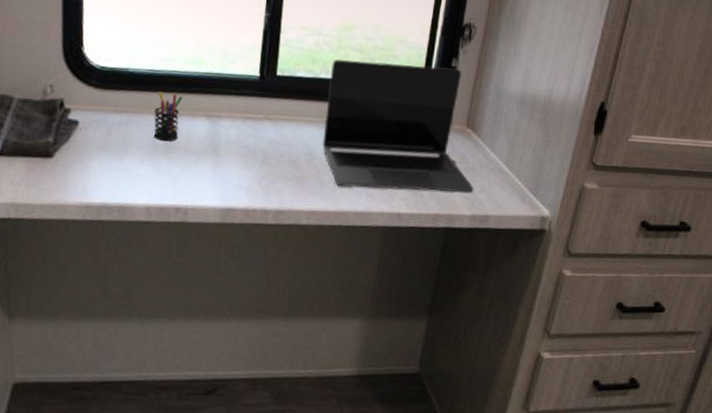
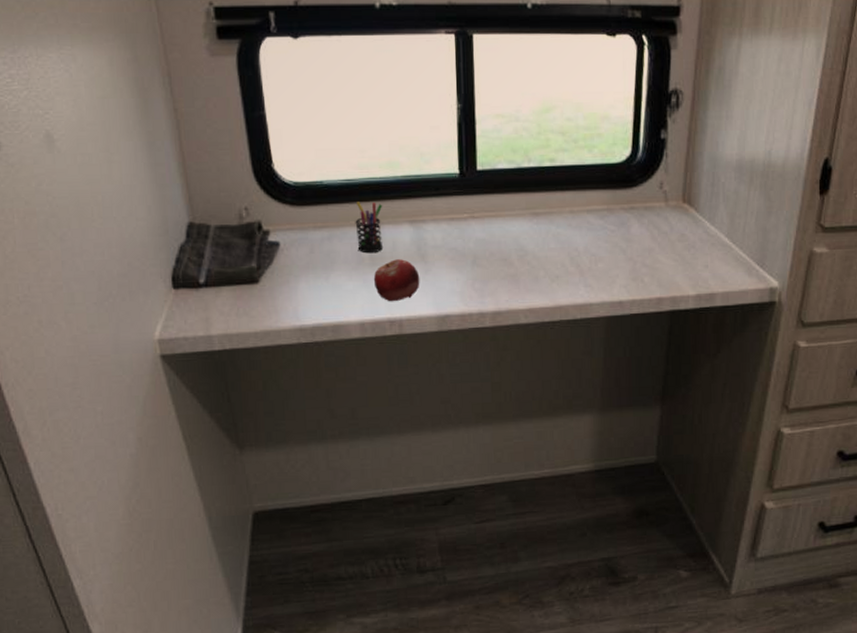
fruit: none [164,150,210,190] -> present [373,259,420,302]
laptop: present [322,60,474,193] -> none [532,140,696,280]

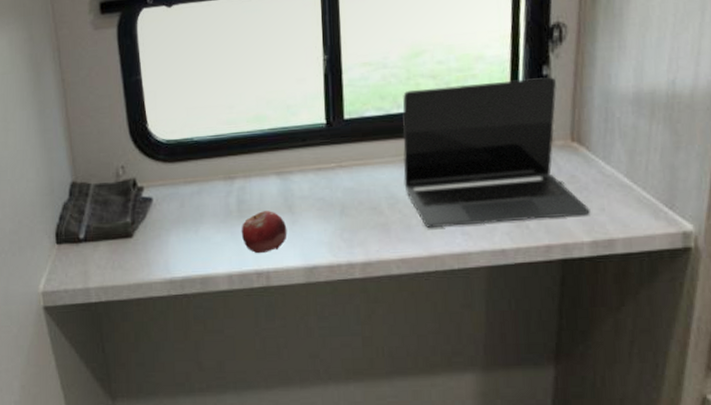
pen holder: present [355,202,384,254] -> none [223,156,251,206]
laptop: none [532,140,696,280] -> present [402,76,590,228]

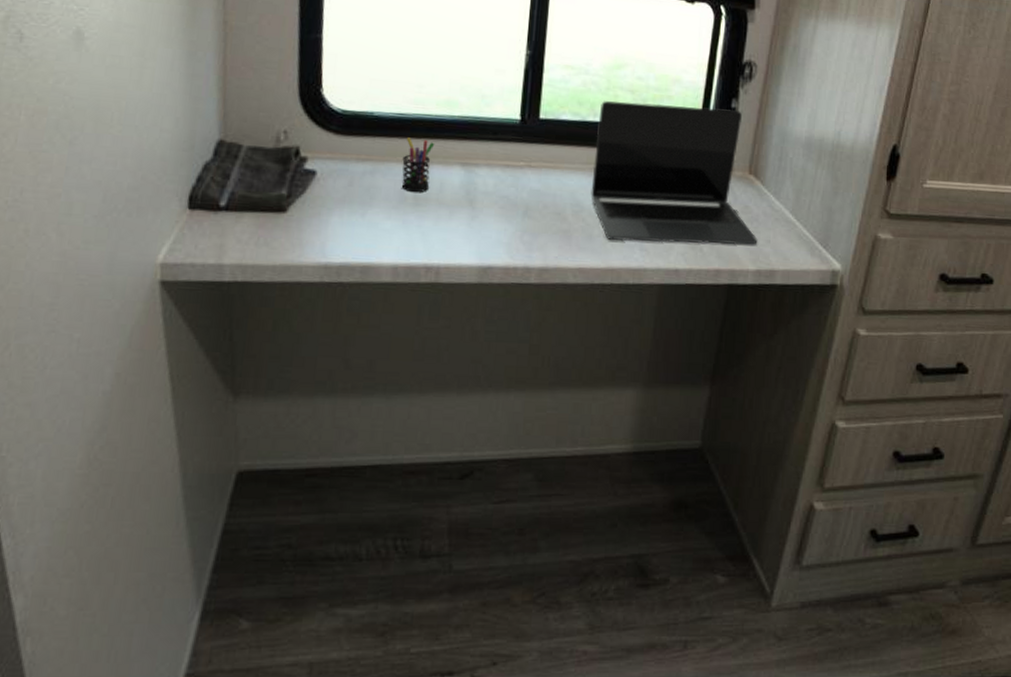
pen holder: none [223,156,251,206] -> present [401,137,435,193]
fruit: present [241,211,287,254] -> none [414,202,465,247]

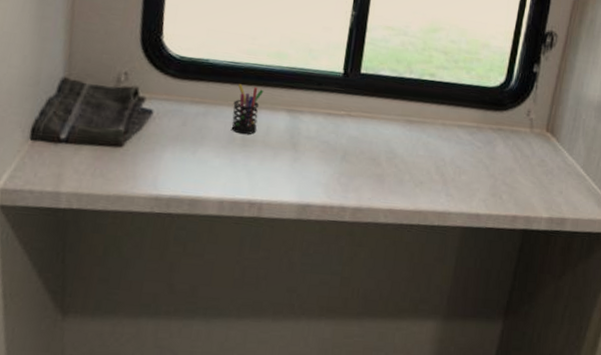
laptop: present [590,101,758,245] -> none [403,60,552,195]

